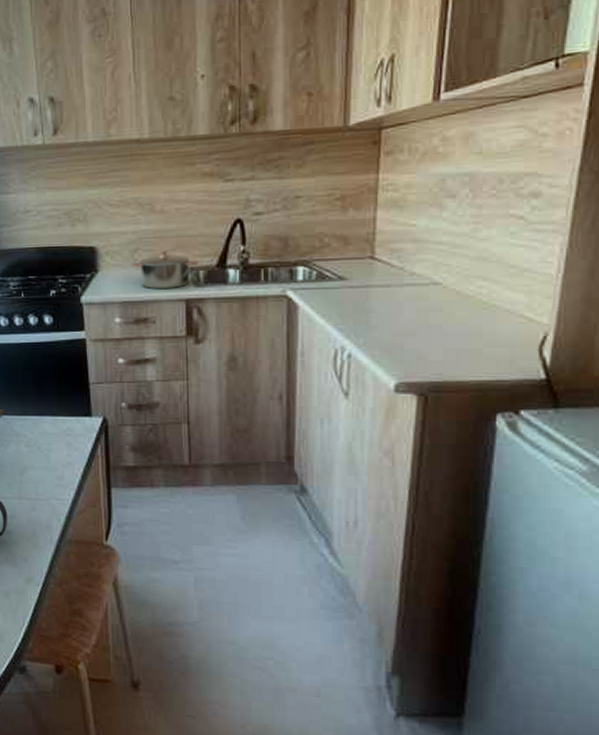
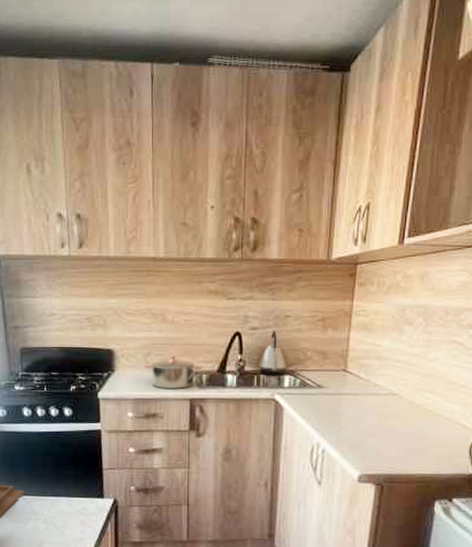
kettle: none [265,213,299,269] -> present [258,329,286,376]

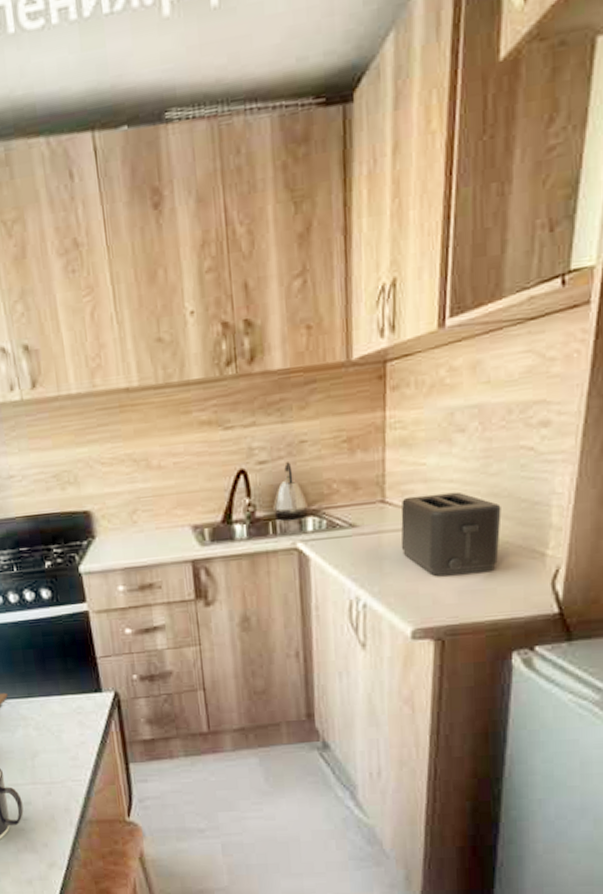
cooking pot: present [144,355,202,390] -> none [130,508,203,552]
toaster: none [356,369,435,435] -> present [400,491,502,576]

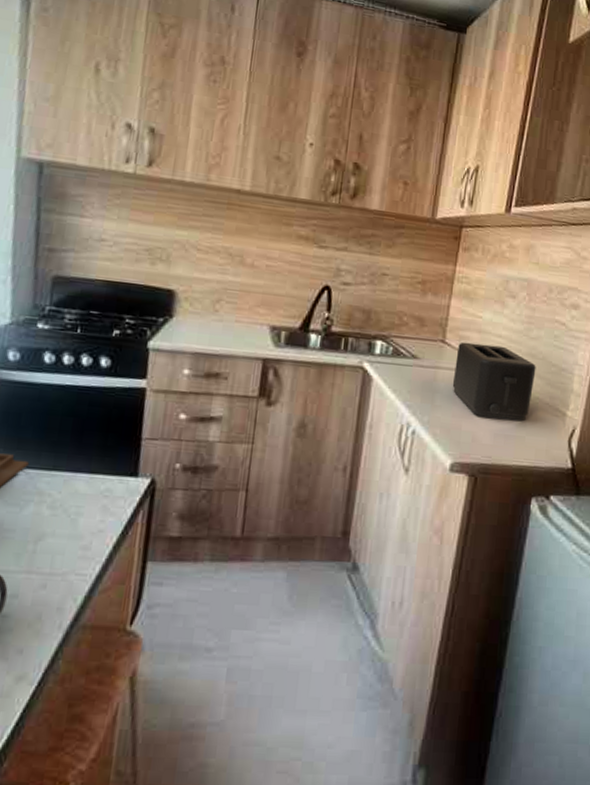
kettle: present [272,460,308,520] -> none [347,287,379,341]

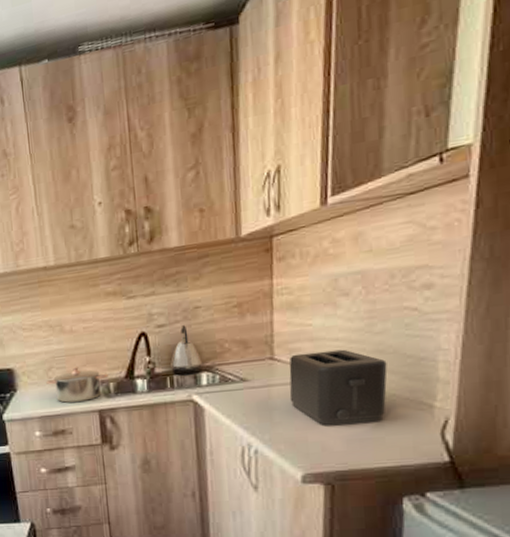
cooking pot: none [210,304,282,346] -> present [46,366,108,403]
kettle: none [347,287,379,341] -> present [169,324,202,376]

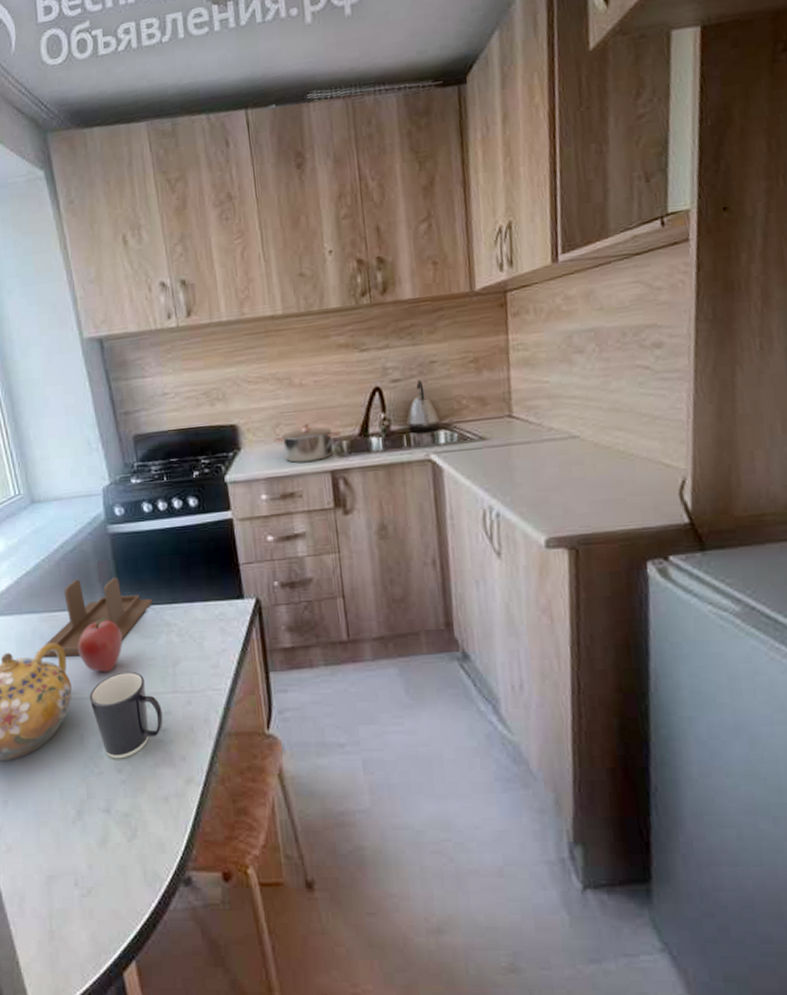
toaster: present [289,349,388,425] -> none [528,407,625,486]

